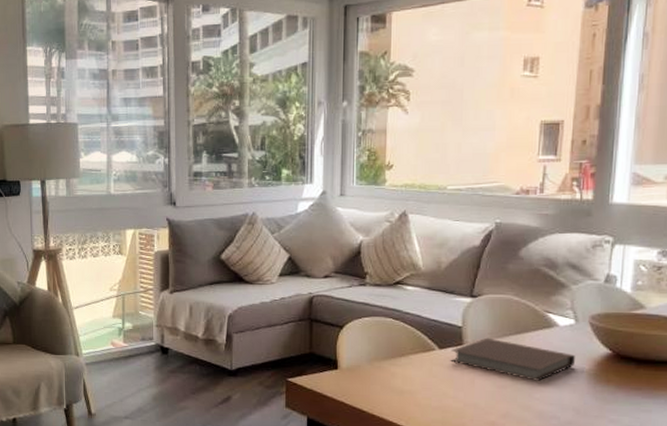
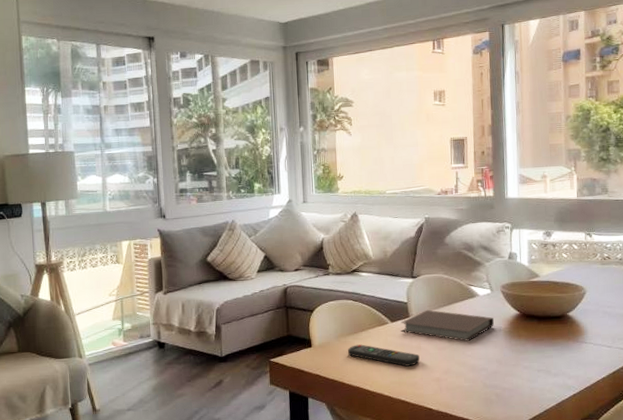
remote control: none [382,371,472,404] -> present [348,344,420,367]

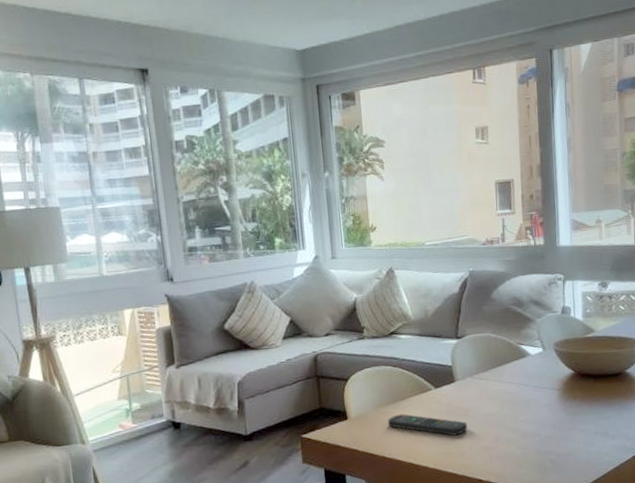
notebook: present [400,309,494,341] -> none [445,372,547,406]

